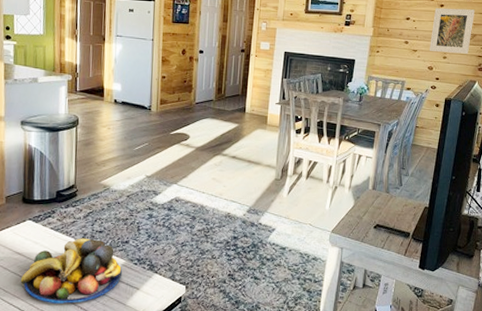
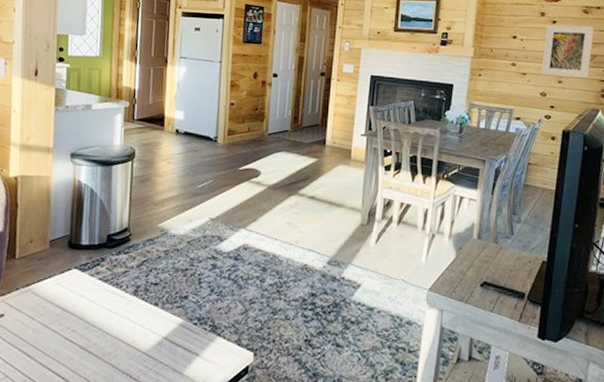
fruit bowl: present [20,238,123,305] -> none [61,291,180,372]

